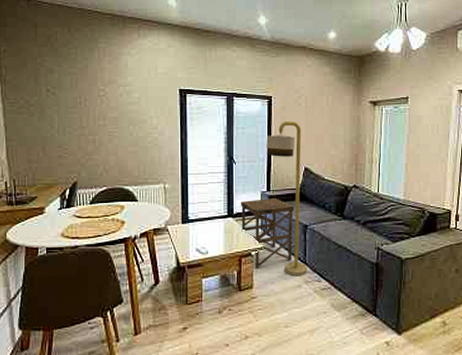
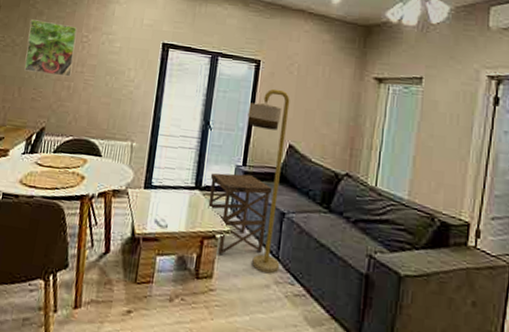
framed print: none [41,78,94,131] -> present [24,19,78,77]

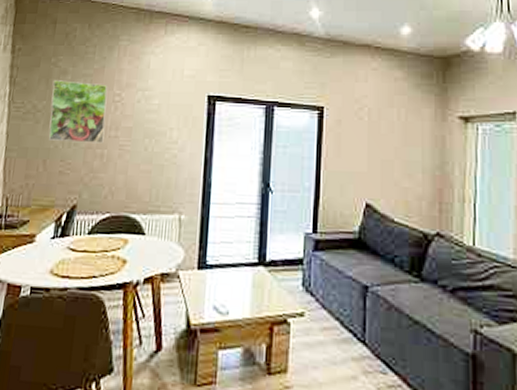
side table: present [208,173,273,255] -> none [275,243,351,344]
floor lamp: present [247,88,290,274] -> none [314,139,367,362]

